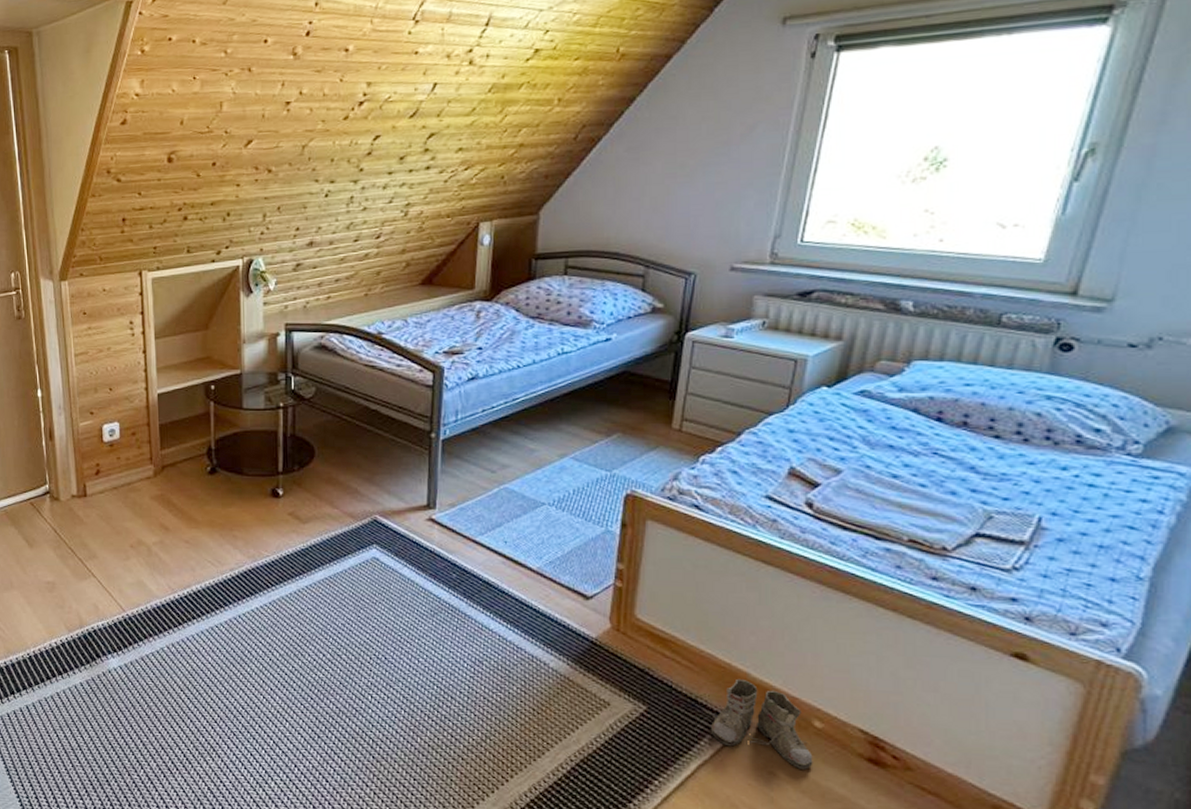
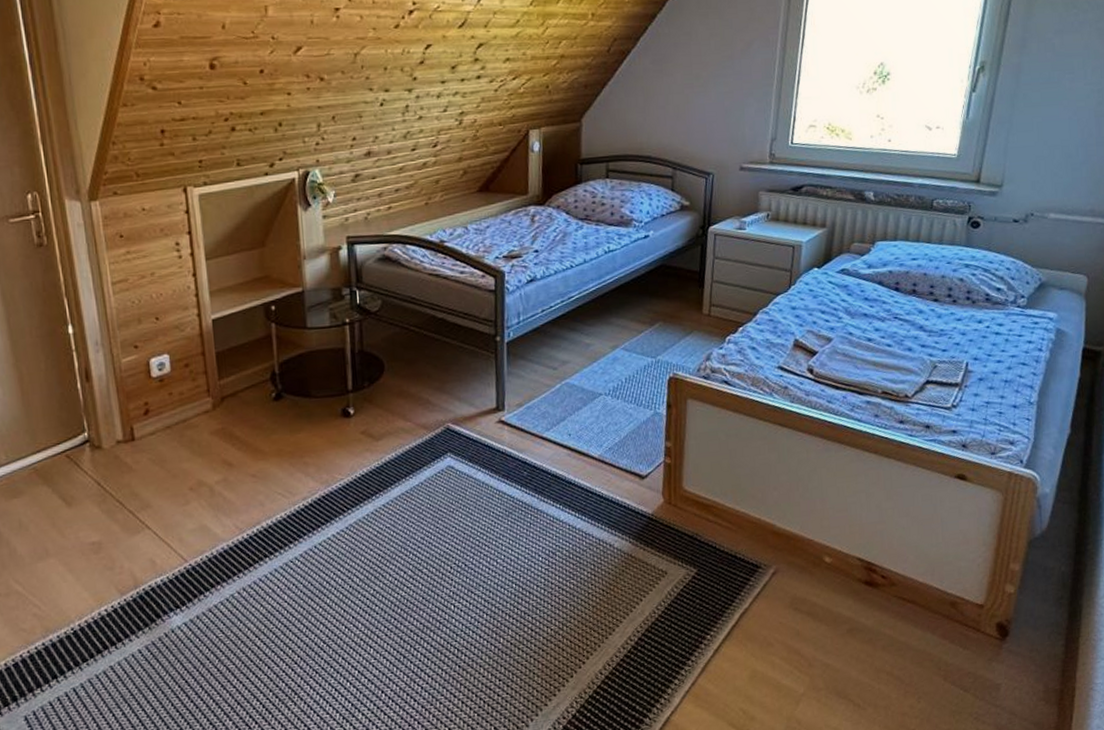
boots: present [704,678,813,769] -> none [742,530,826,601]

